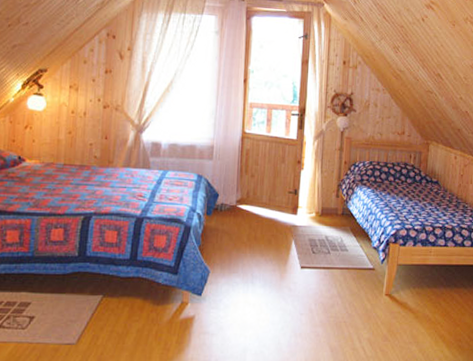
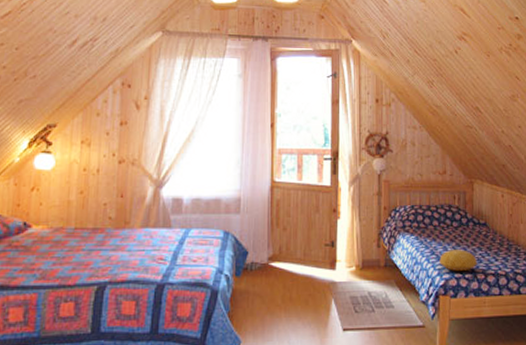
cushion: none [392,203,427,224] -> present [439,250,478,272]

